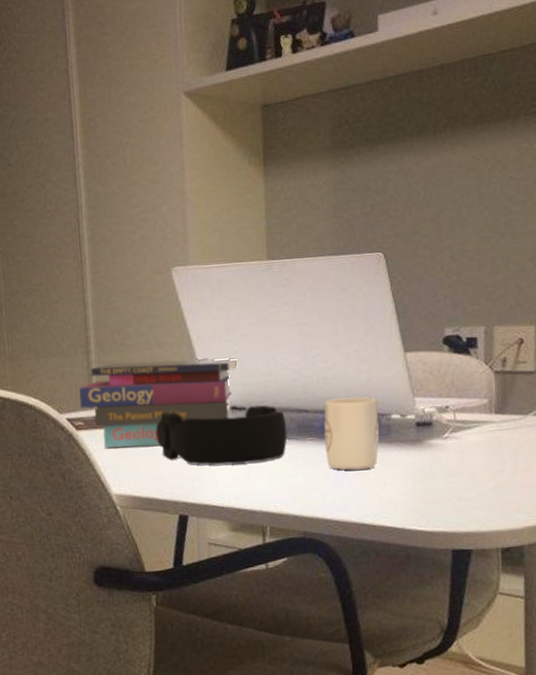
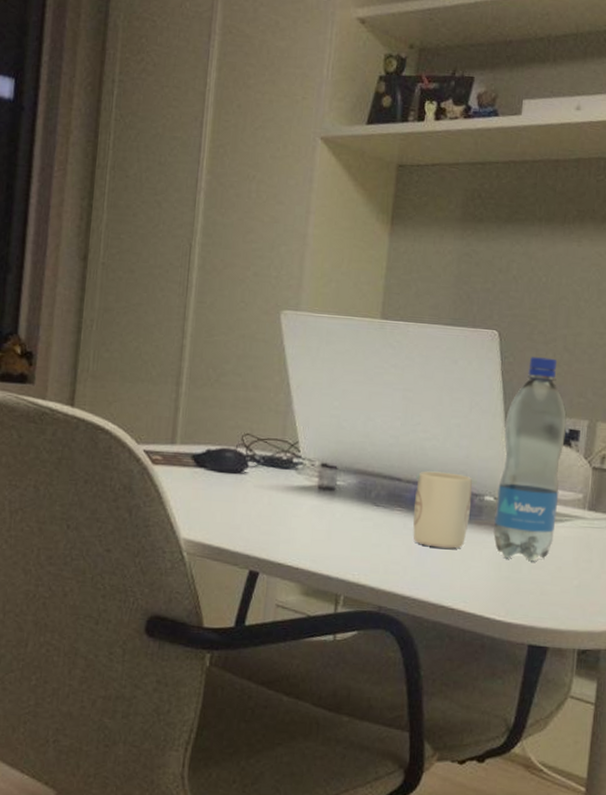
books: present [79,358,239,448] -> none [161,399,337,493]
headphones: present [156,405,287,465] -> none [238,459,377,526]
bottle: none [402,270,465,471] -> present [493,357,567,562]

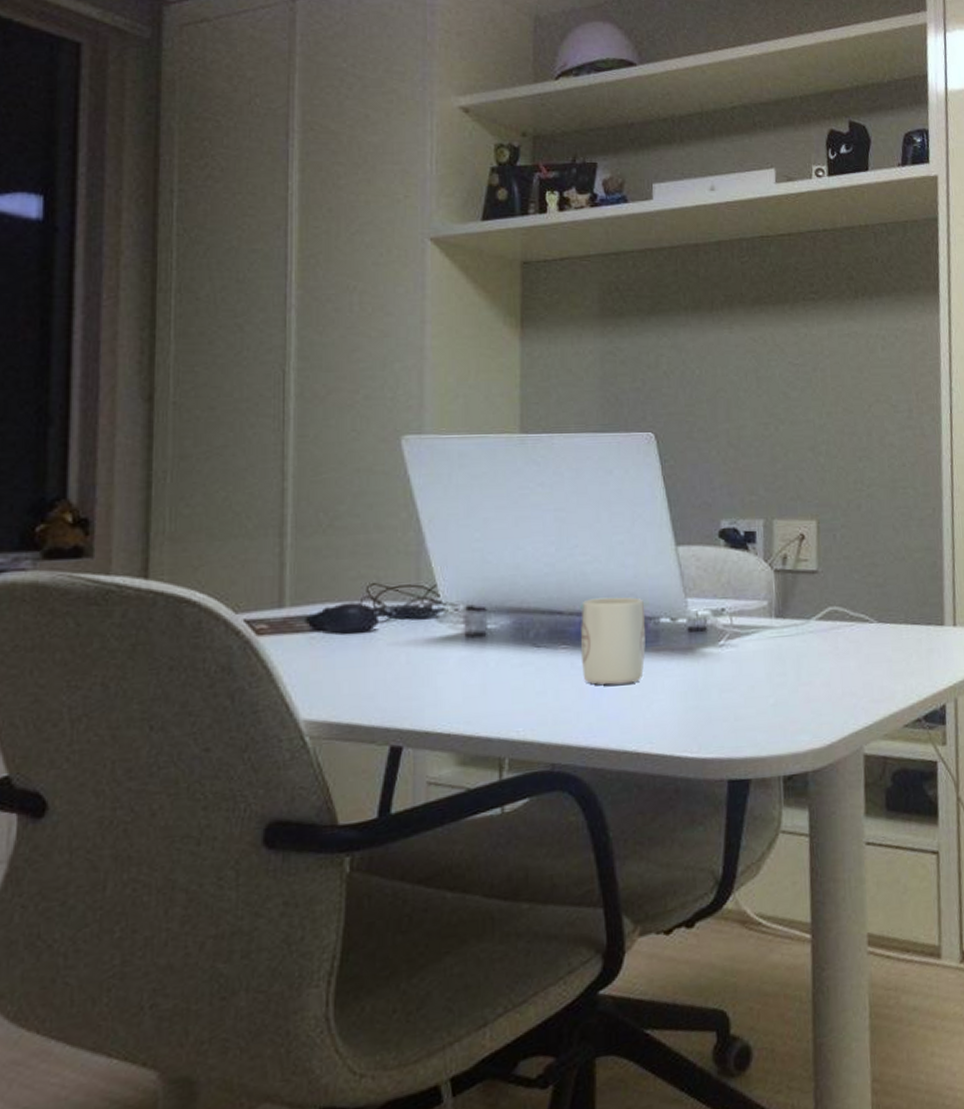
bottle: present [493,357,567,562] -> none [673,456,742,685]

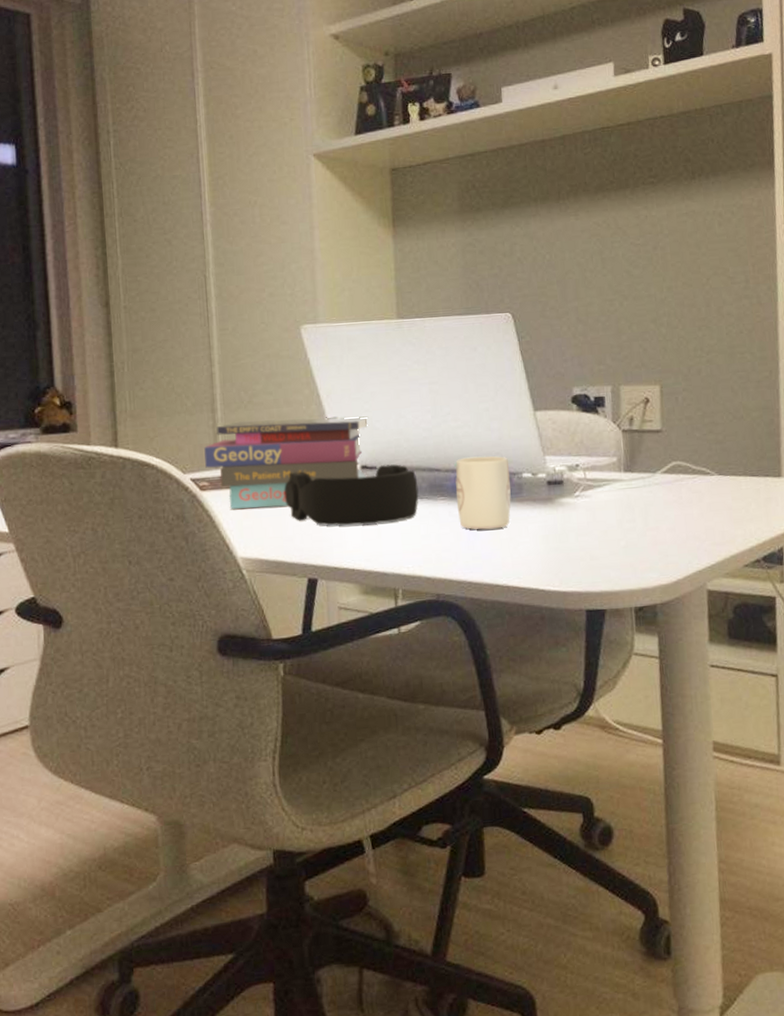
books: none [265,547,479,659] -> present [204,416,369,509]
headphones: none [367,605,536,680] -> present [284,464,419,526]

